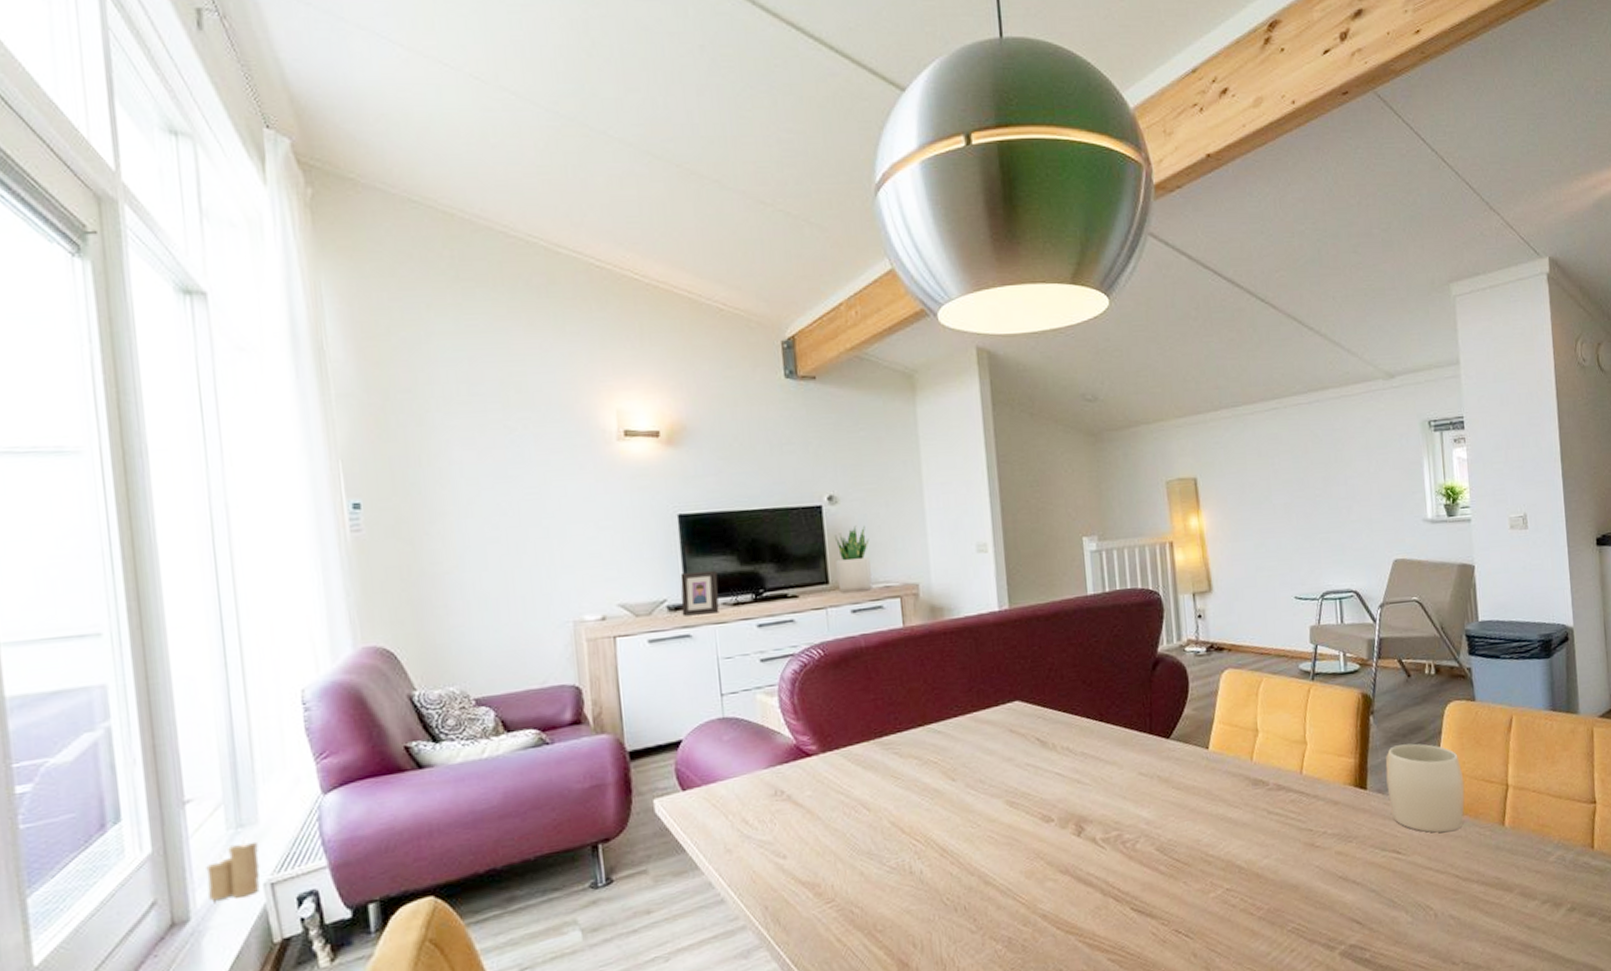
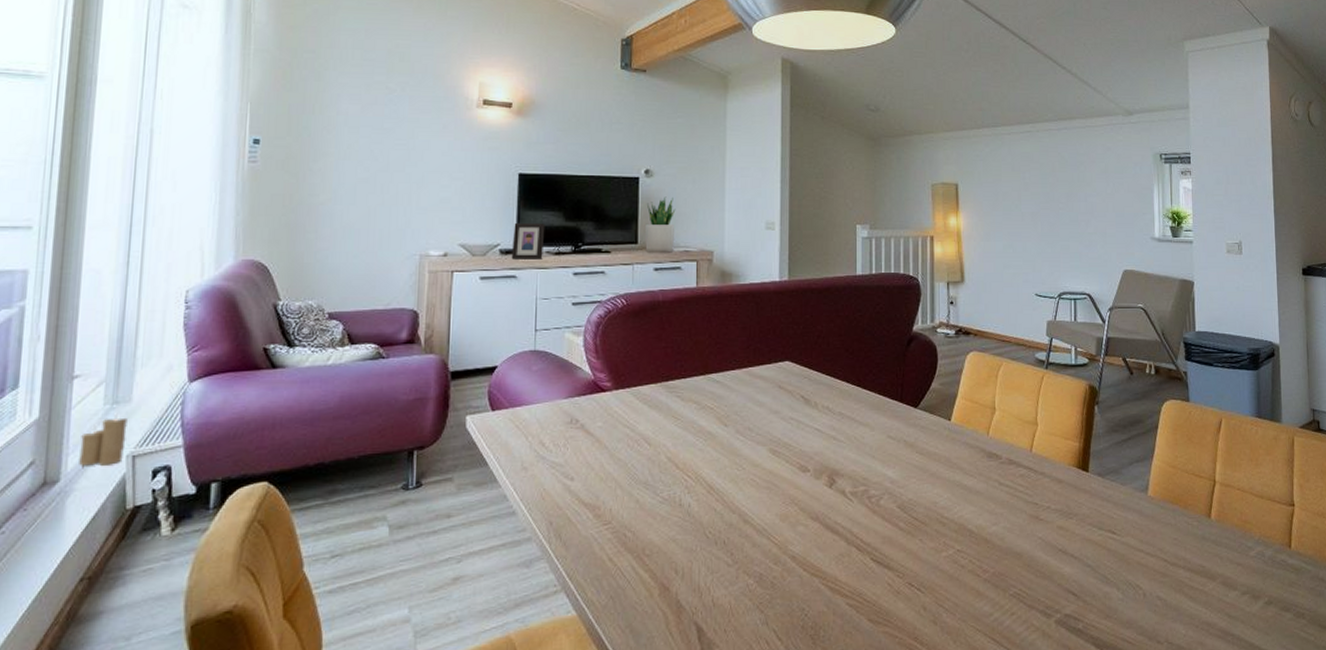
mug: present [1385,743,1465,833] -> none [1106,434,1176,519]

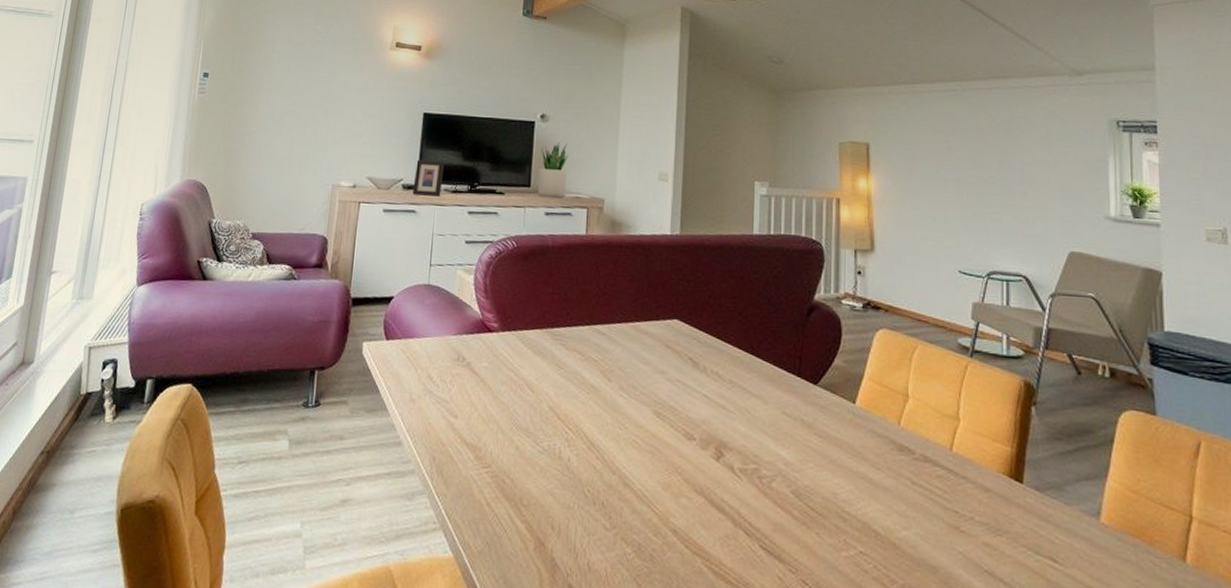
candle: present [79,413,127,466] -> none [49,307,88,353]

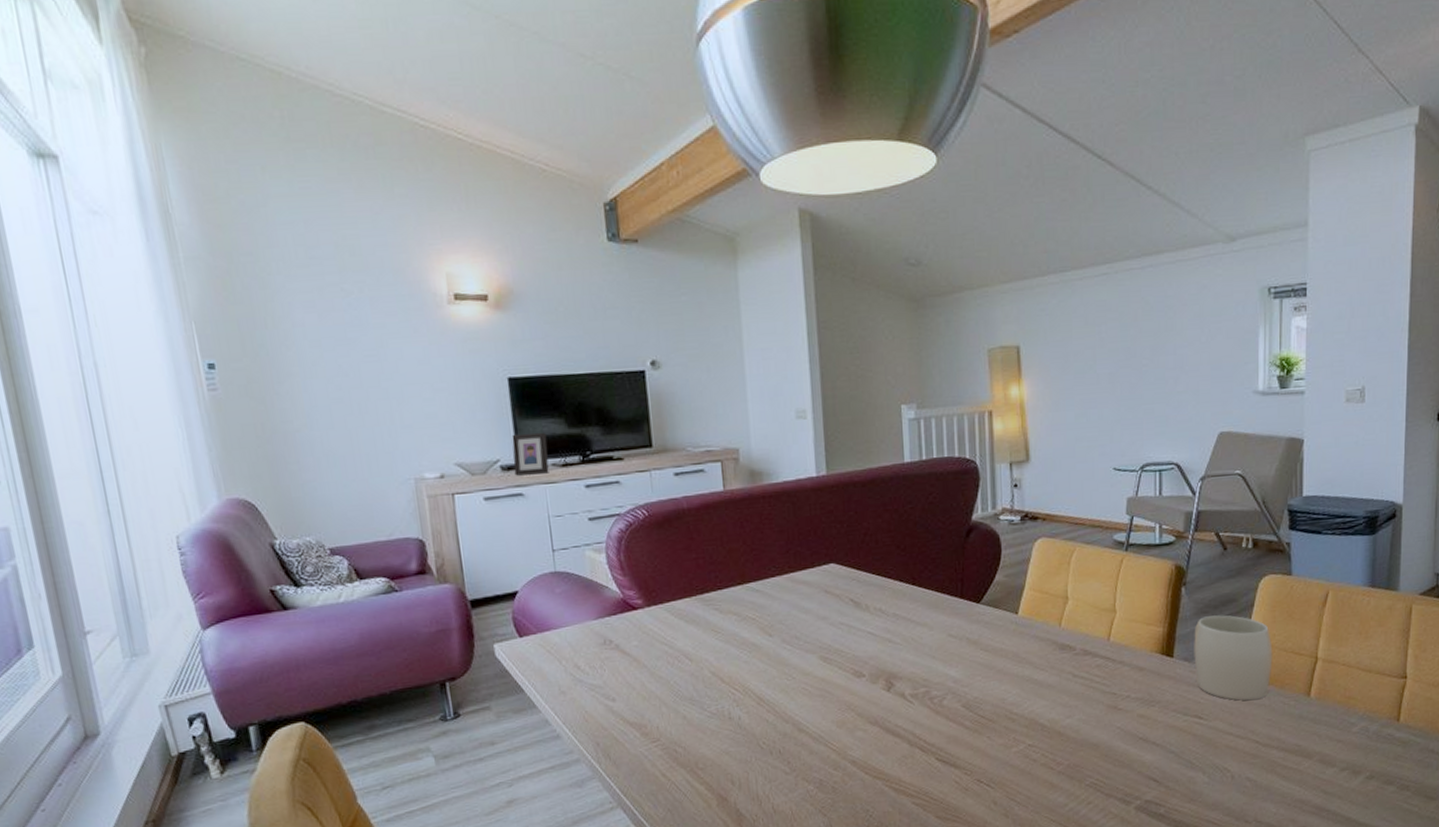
planter: present [537,142,569,199] -> none [658,390,694,457]
mug: none [1046,444,1139,553] -> present [1194,615,1273,701]

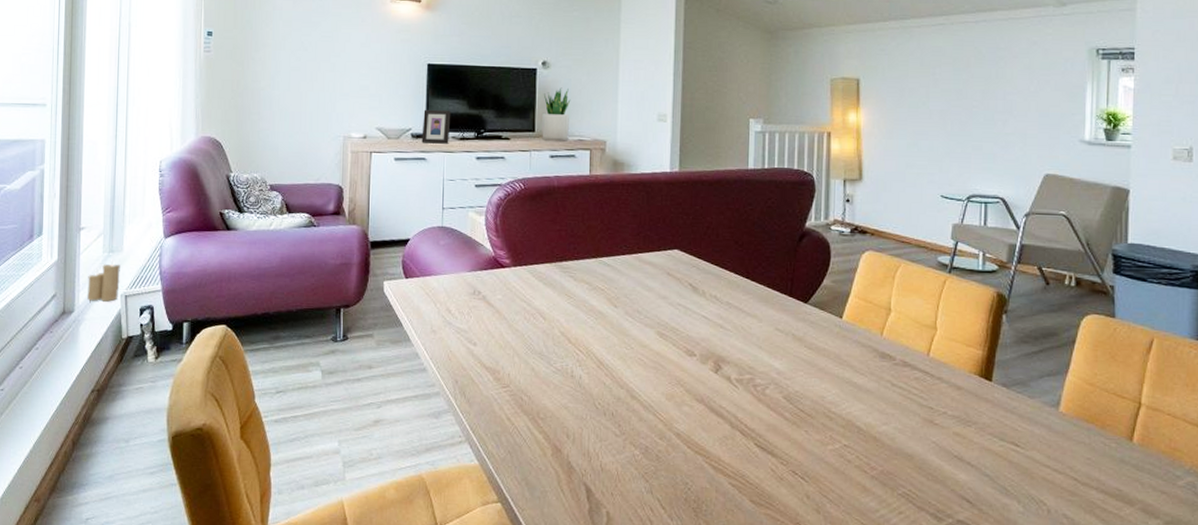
candle: none [109,665,156,719] -> present [87,260,120,302]
planter: none [658,390,694,457] -> present [542,87,571,142]
mug: present [1194,615,1273,701] -> none [1012,346,1094,436]

